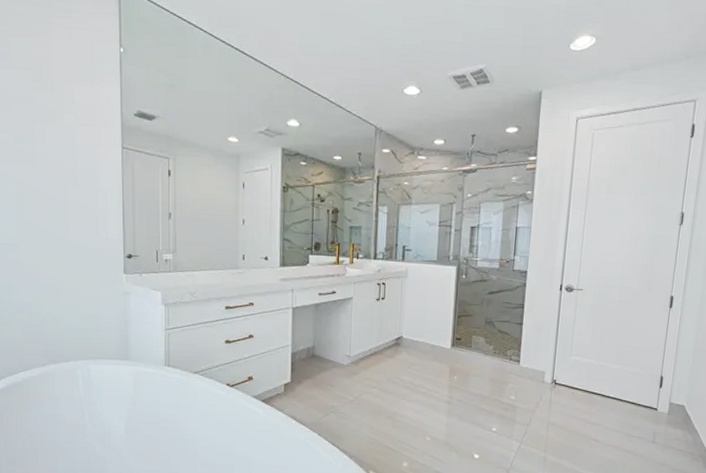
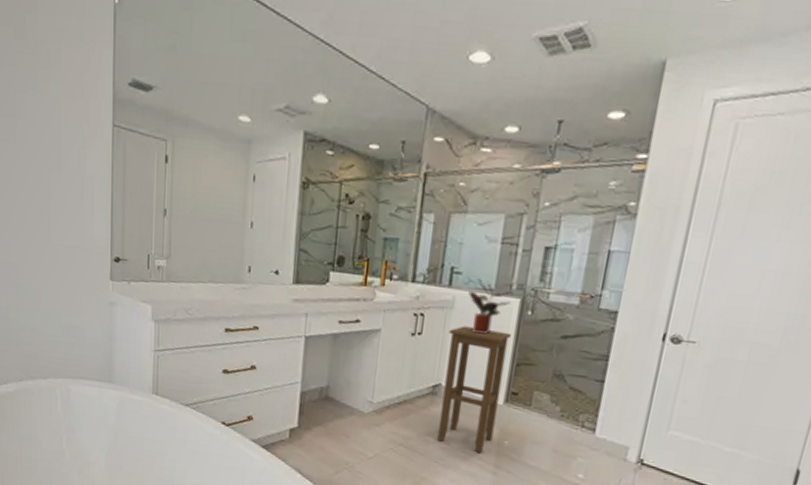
stool: none [403,290,453,388] -> present [437,326,512,454]
potted plant: none [418,253,450,295] -> present [468,278,513,334]

